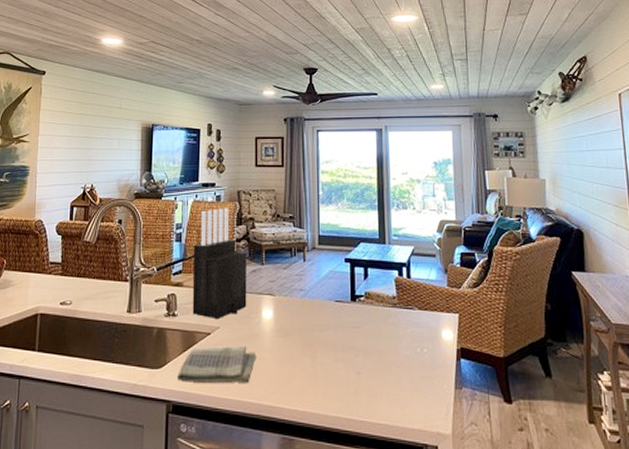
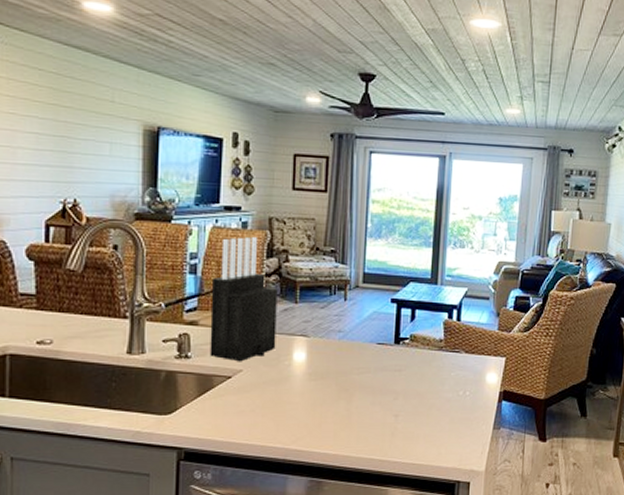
dish towel: present [177,345,257,383] -> none [191,389,285,428]

